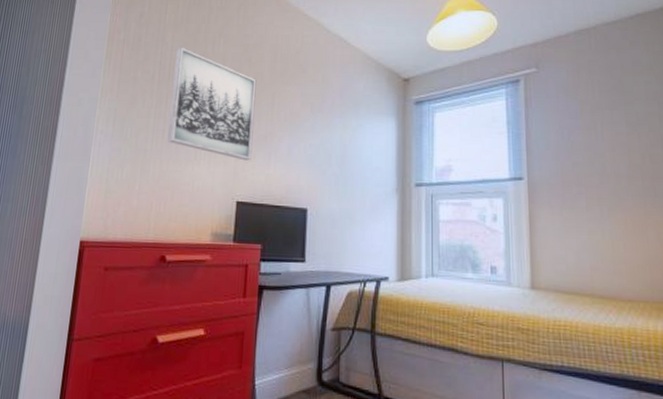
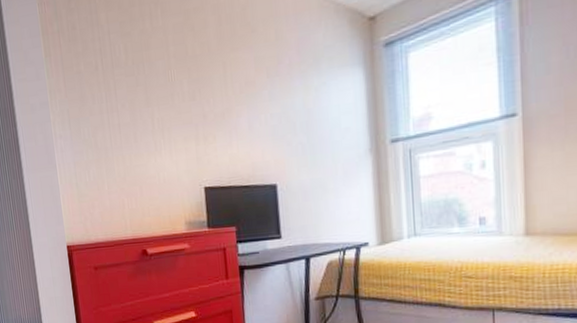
wall art: present [167,47,257,161] -> none [113,27,212,144]

